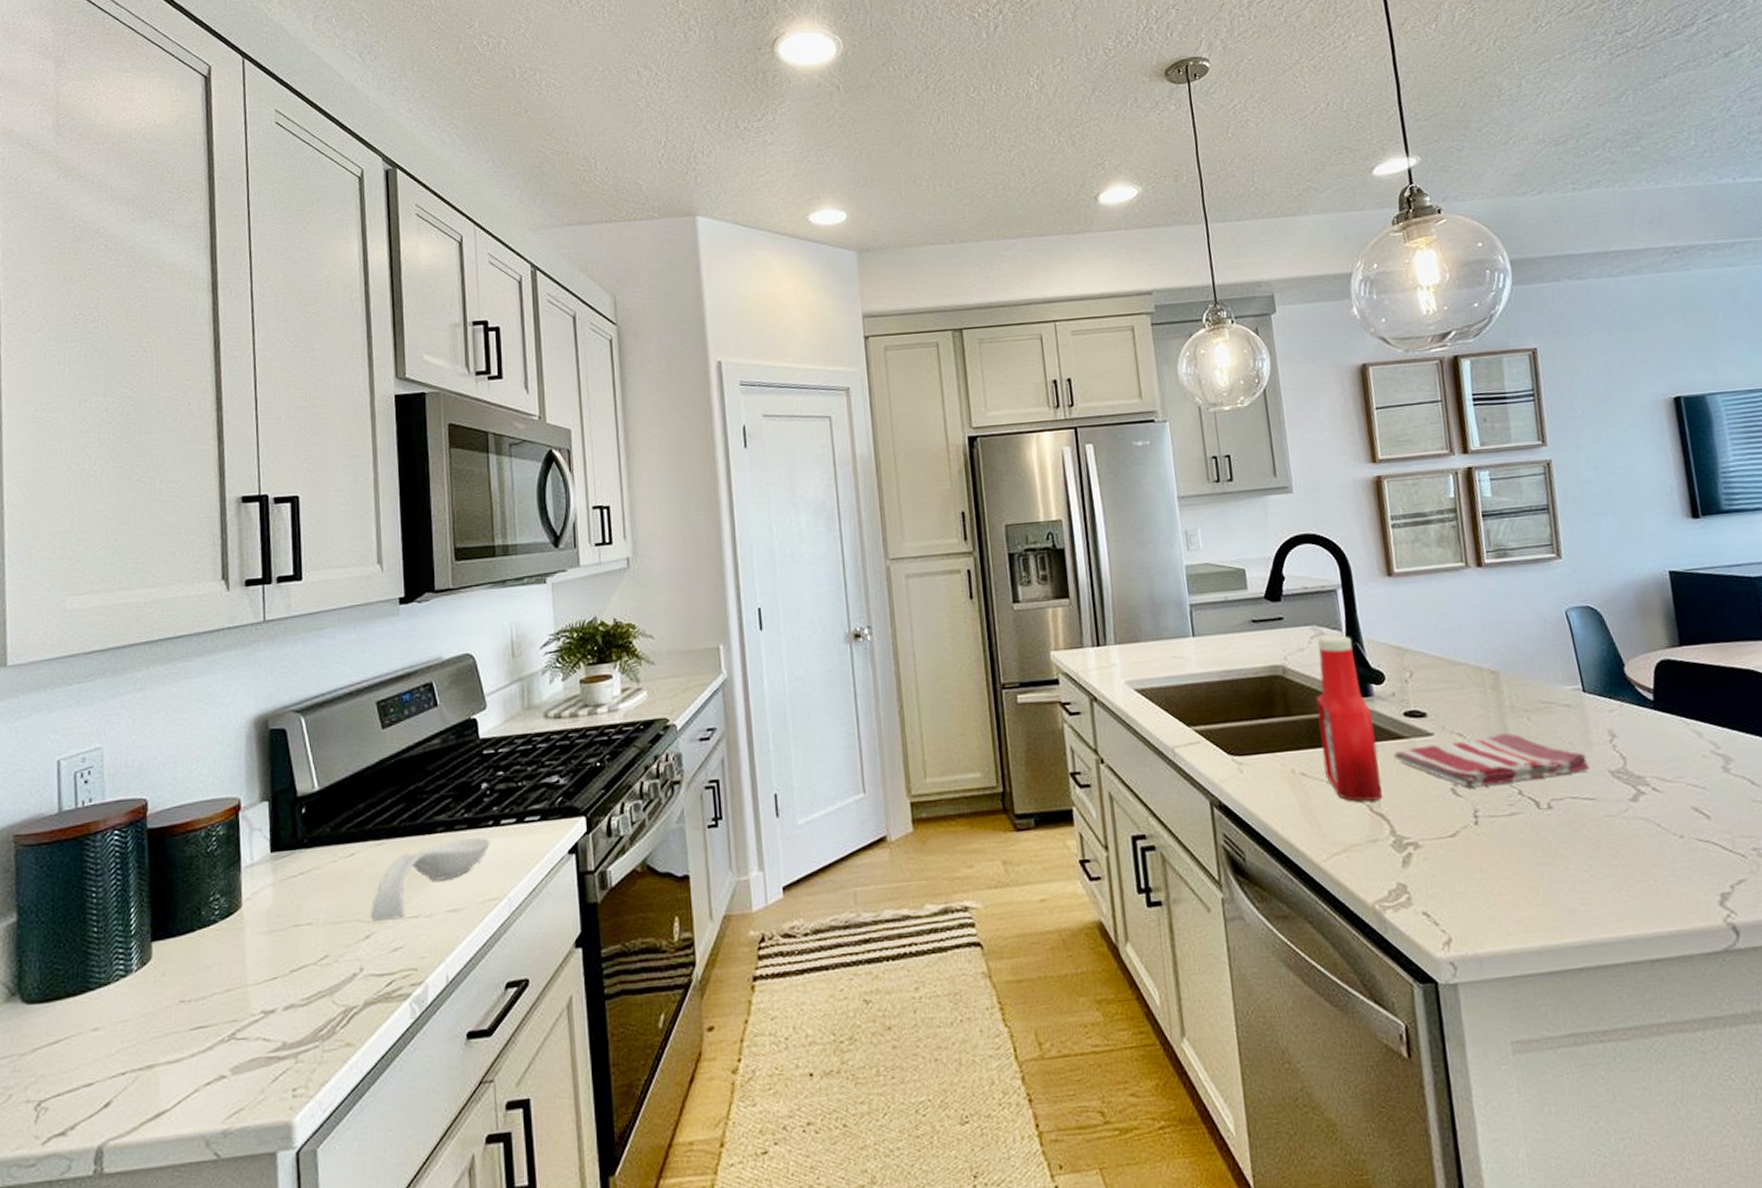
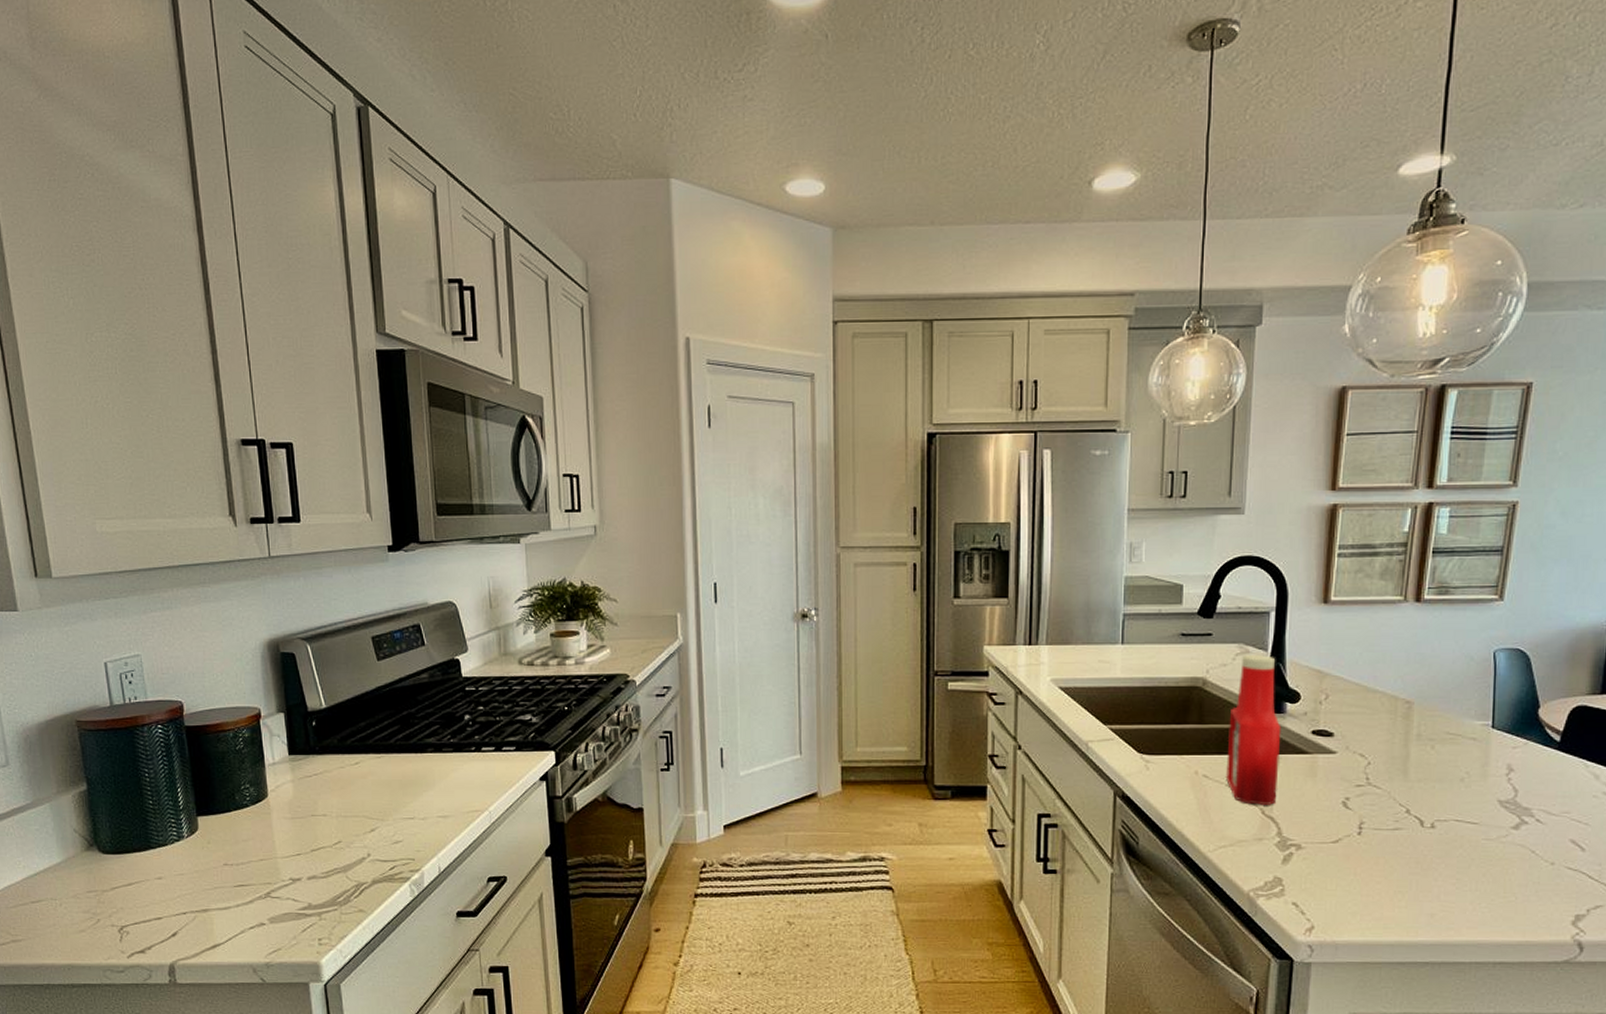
spoon rest: present [371,837,490,921] -> none [375,759,473,819]
dish towel: present [1393,733,1590,788] -> none [1294,758,1480,803]

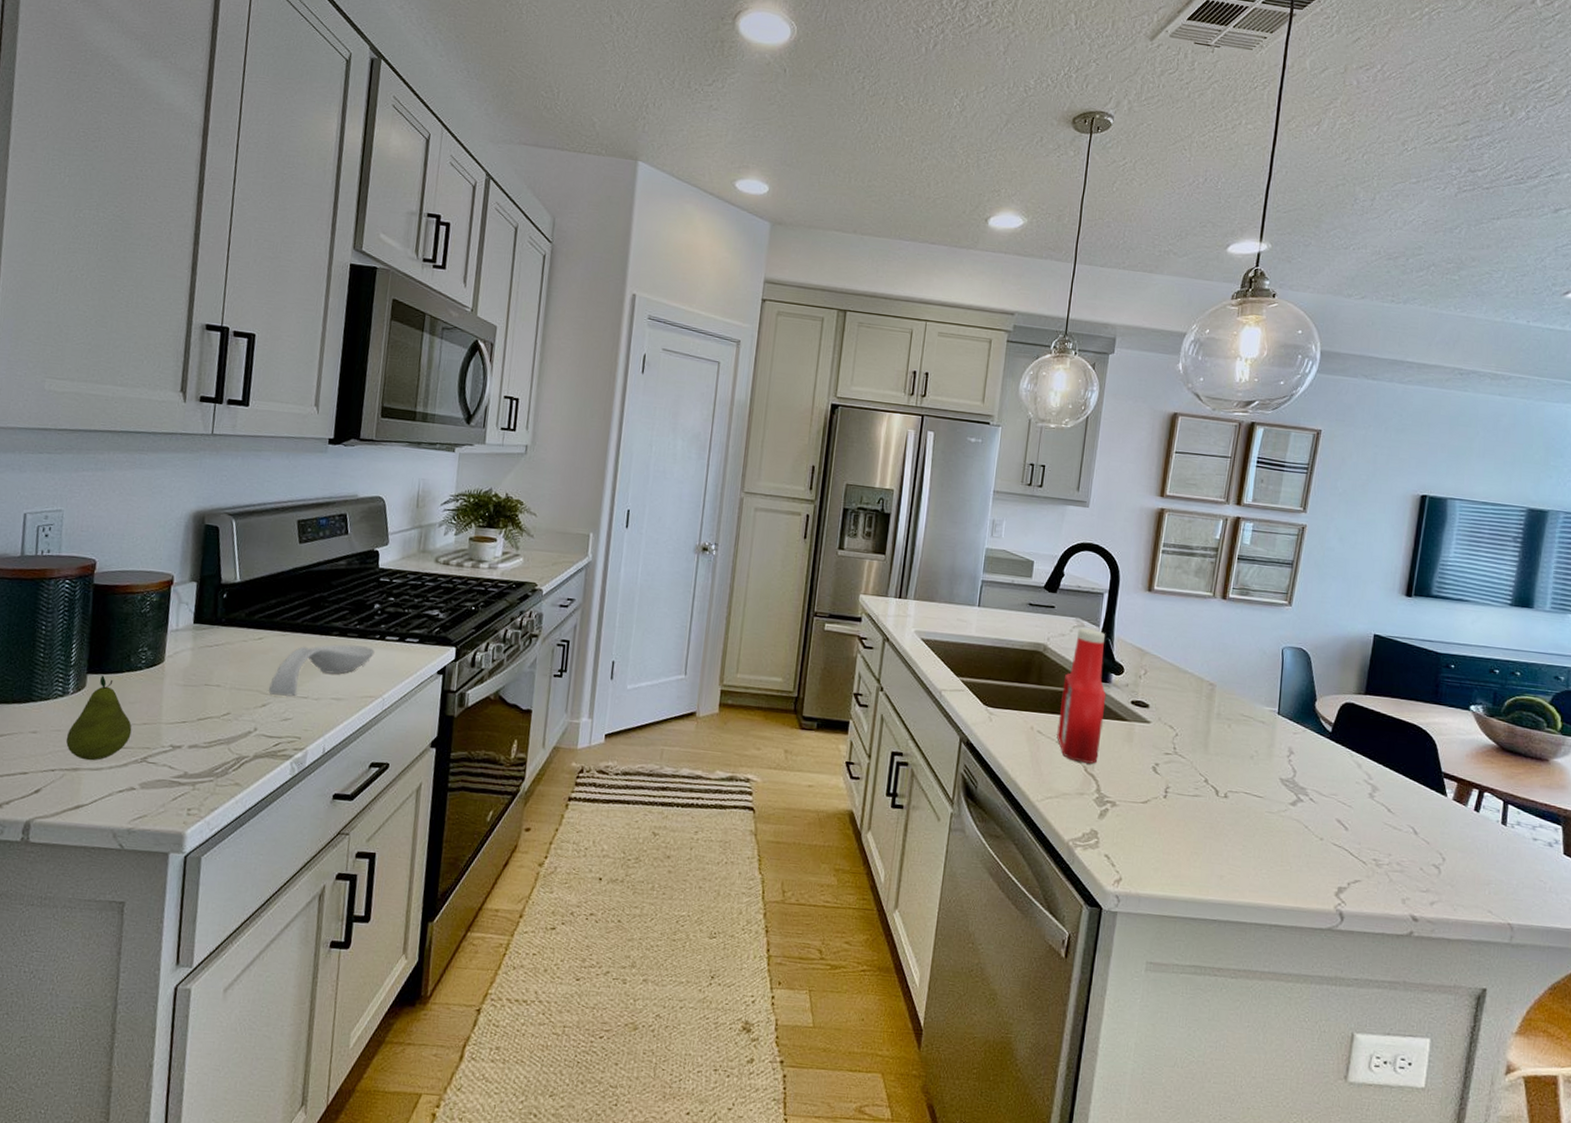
fruit: none [190,816,251,901] -> present [65,675,132,761]
spoon rest: none [375,759,473,819] -> present [269,644,375,697]

